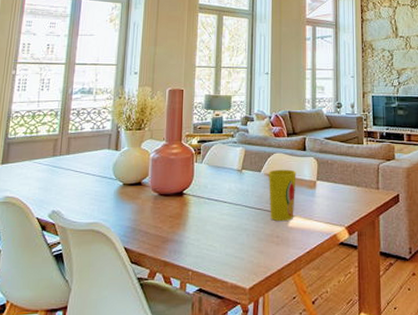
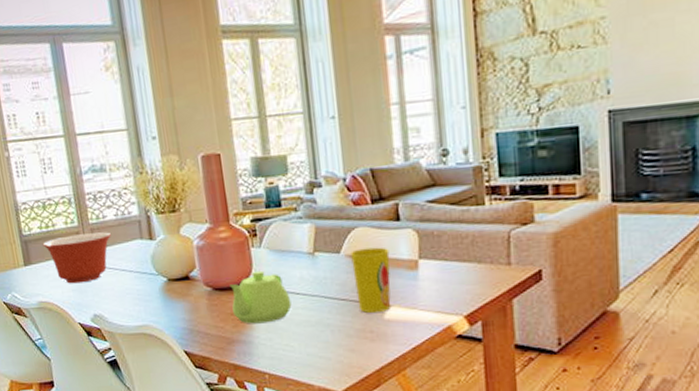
mixing bowl: none [23,141,84,183] -> present [42,232,111,284]
teapot: none [172,181,219,226] -> present [229,270,292,324]

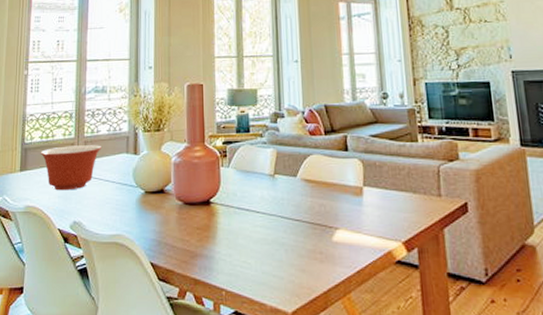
teapot: present [229,270,292,324] -> none [199,188,252,239]
cup: present [351,247,391,313] -> none [306,173,339,234]

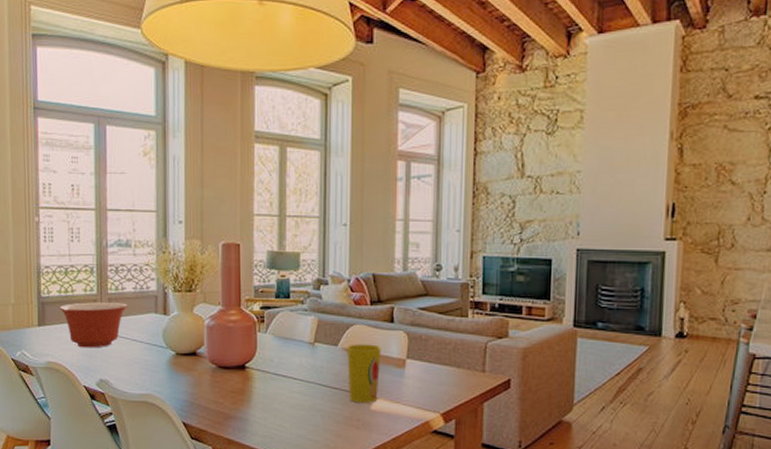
cup: none [306,173,339,234] -> present [347,344,381,403]

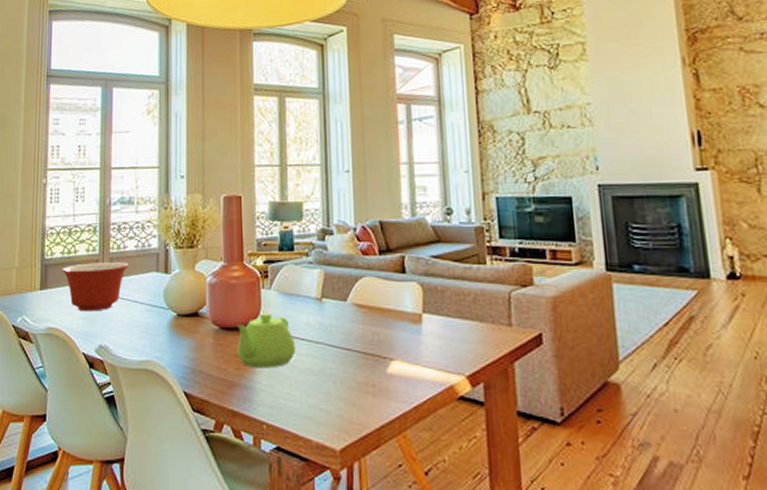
teapot: none [233,354,288,403] -> present [237,312,296,368]
cup: present [347,344,381,403] -> none [357,298,395,365]

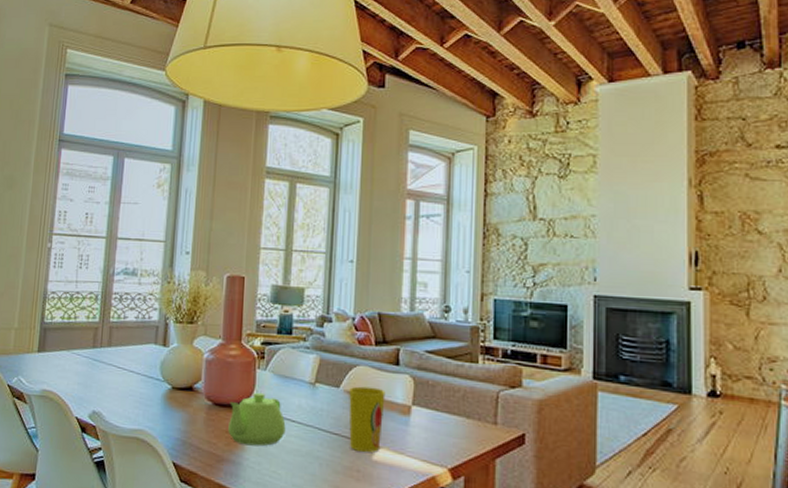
mixing bowl: present [61,262,129,312] -> none [60,330,128,378]
cup: none [357,298,395,365] -> present [349,386,386,452]

